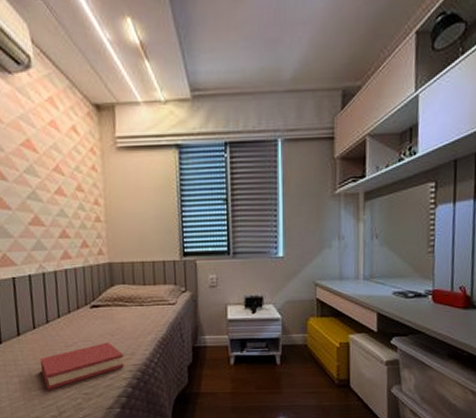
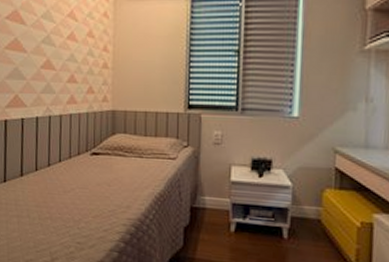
hardback book: present [40,342,124,390] -> none [38,192,118,235]

